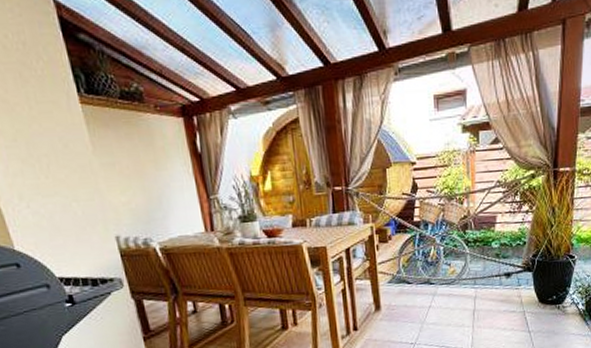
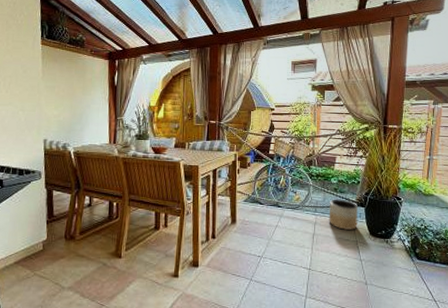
planter: none [490,265,526,302] -> present [329,199,359,231]

